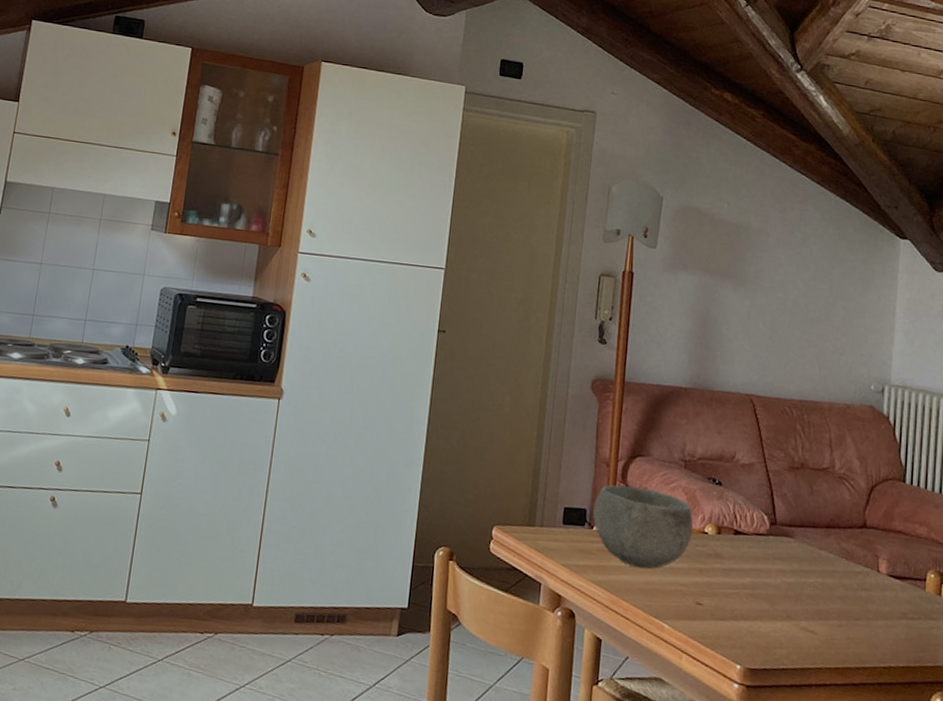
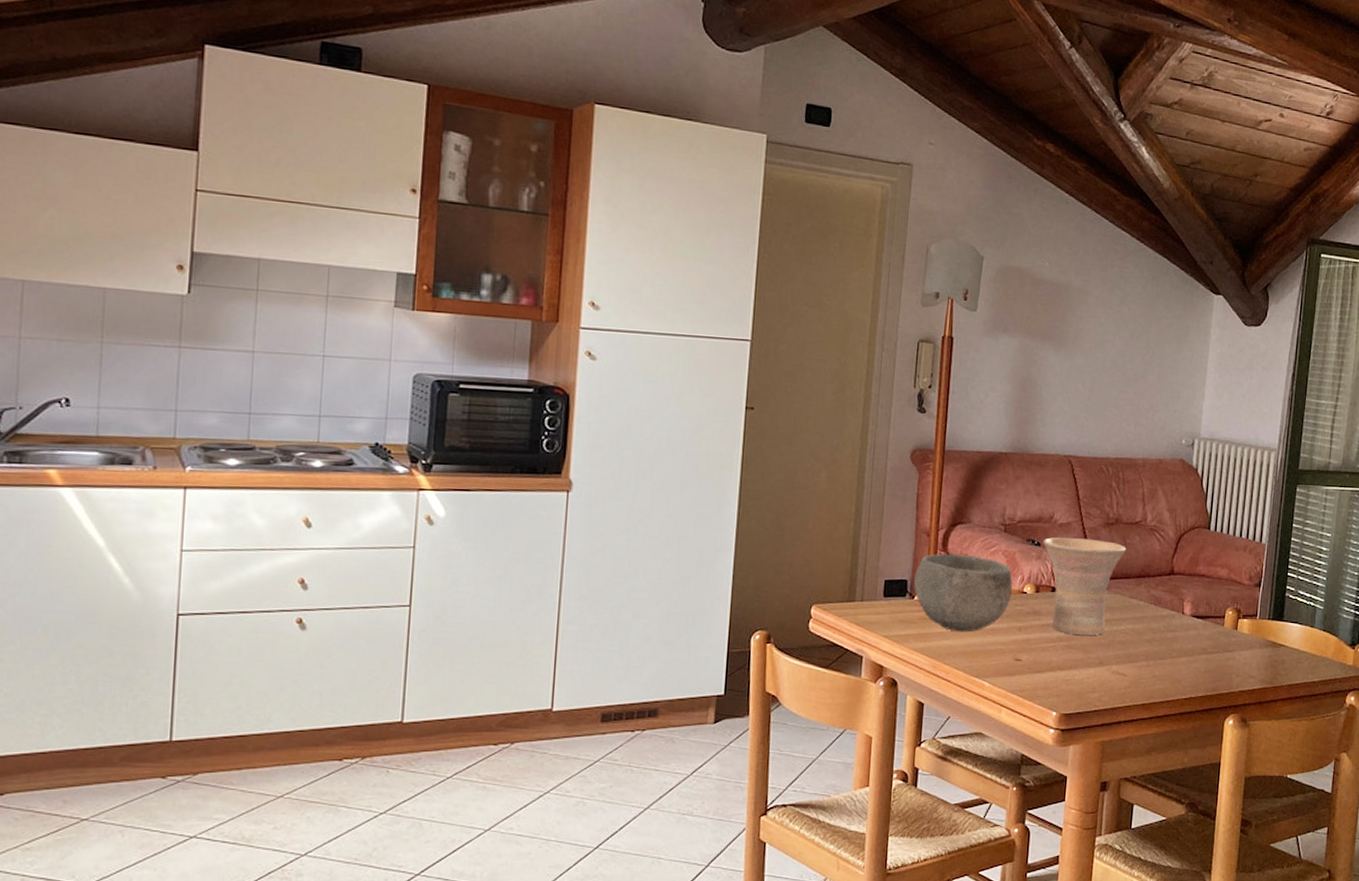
vase: none [724,477,813,586] -> present [1043,537,1126,635]

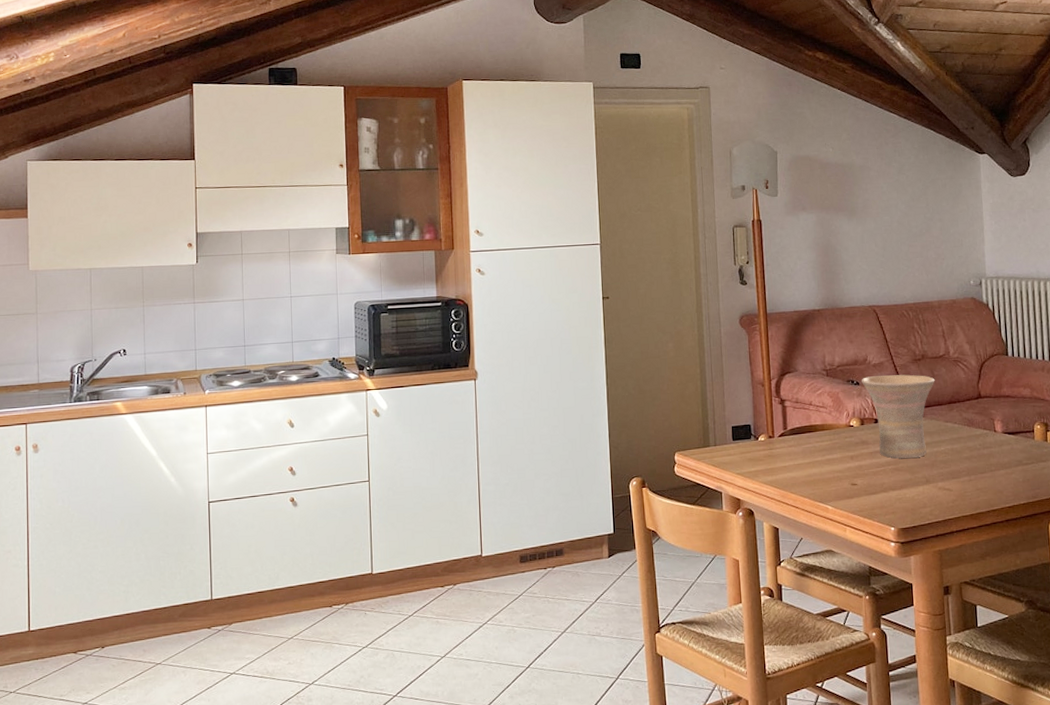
bowl: present [914,554,1013,632] -> none [756,399,841,465]

